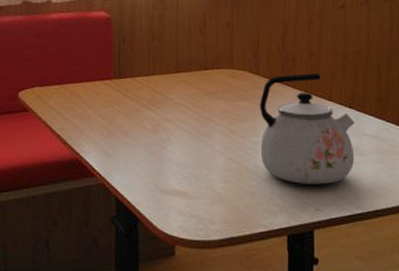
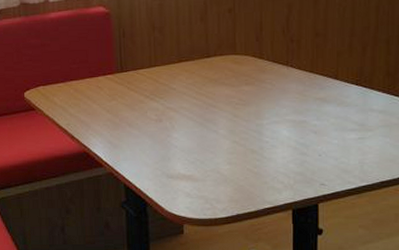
kettle: present [259,73,355,185] -> none [263,52,362,162]

